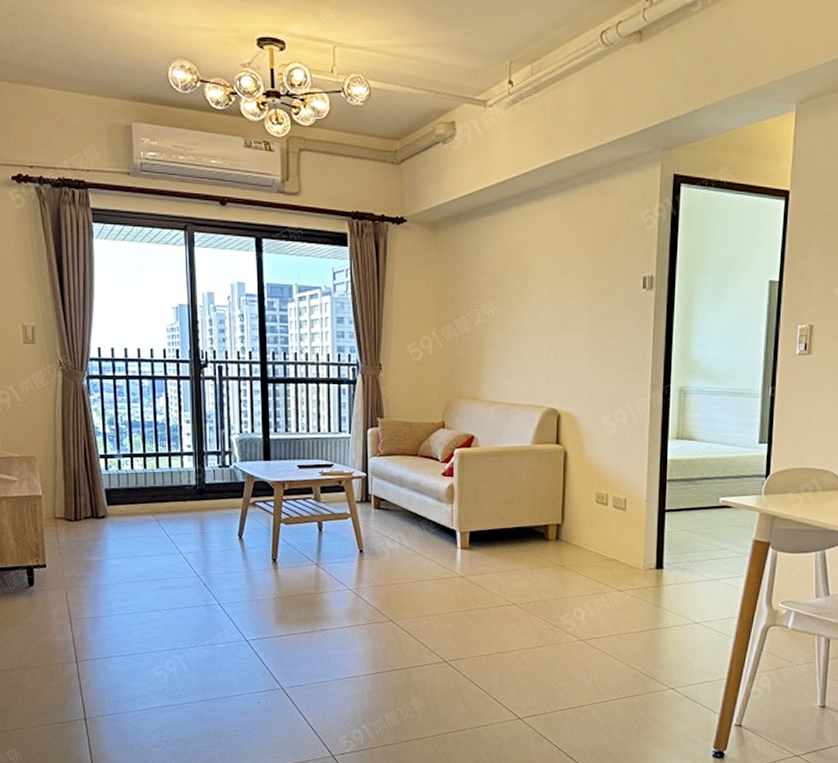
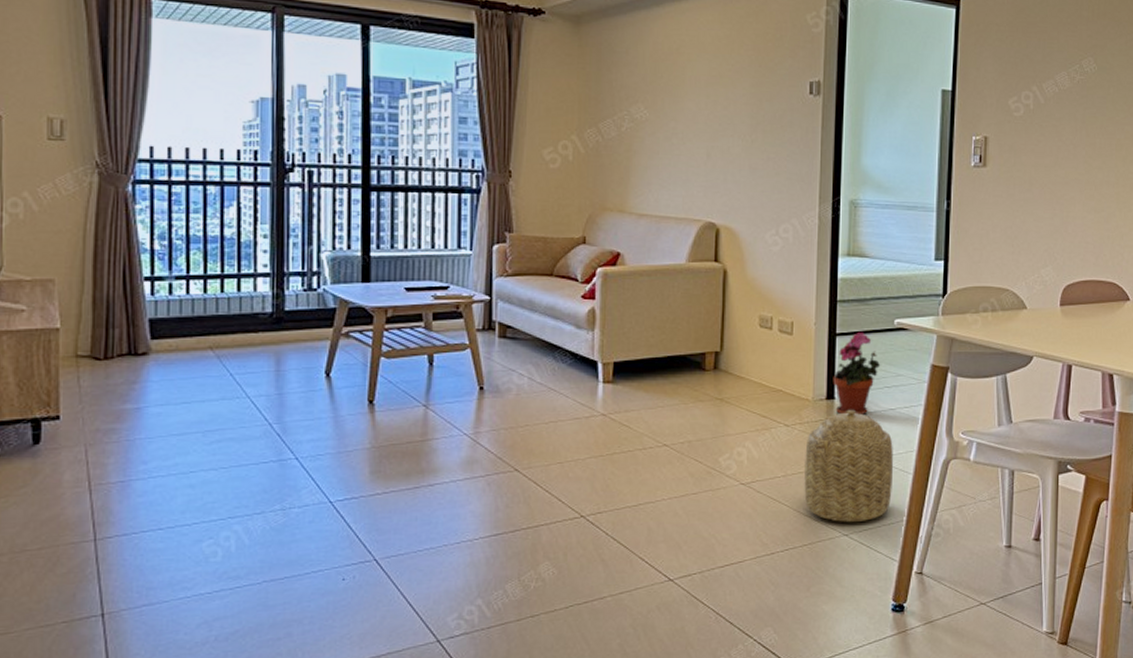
basket: none [635,578,716,679] -> present [804,409,893,523]
potted plant: none [662,508,706,584] -> present [833,331,881,416]

